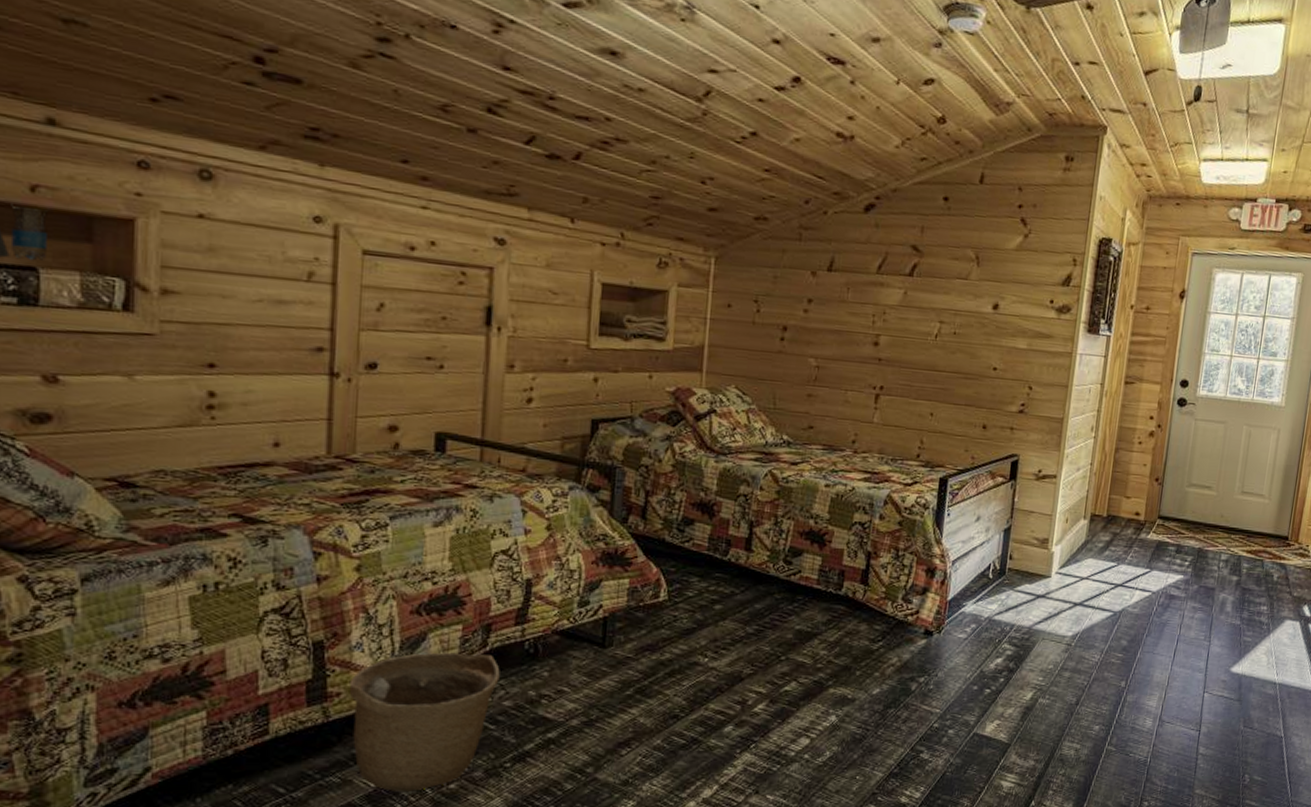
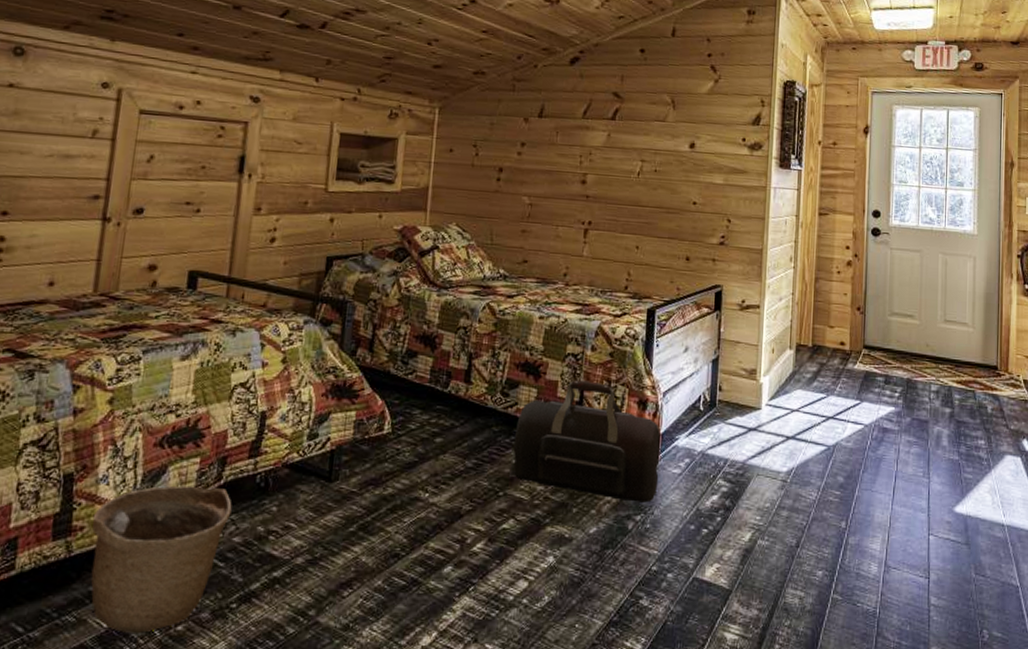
duffel bag: none [796,548,949,666] -> present [513,380,662,503]

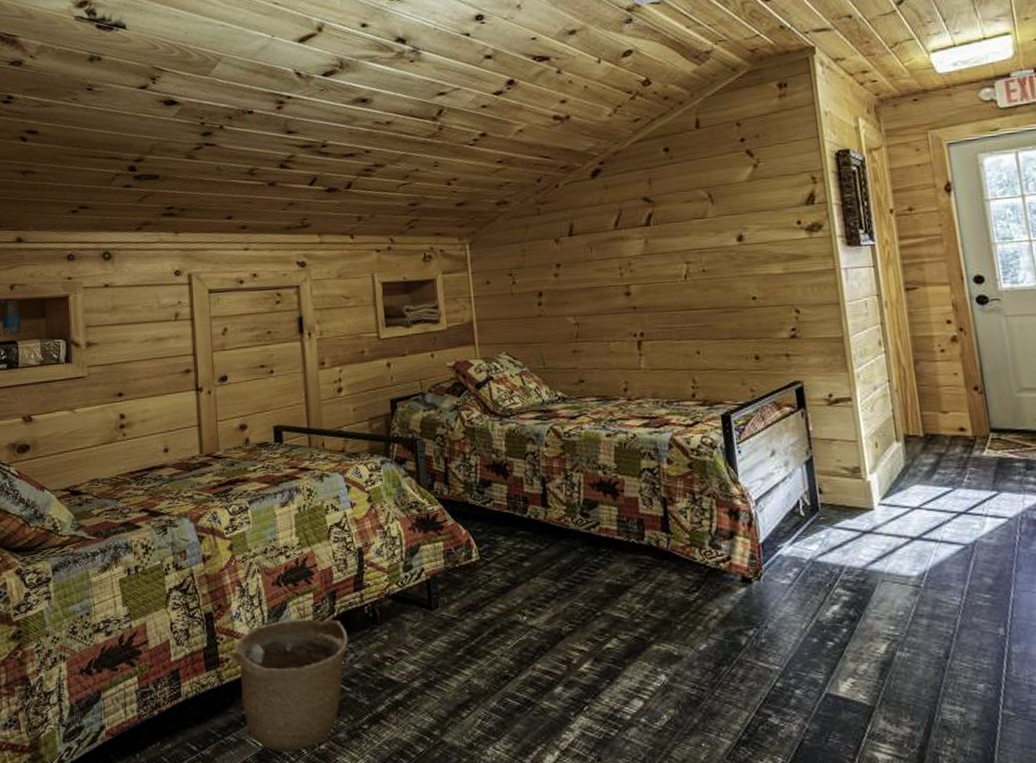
duffel bag: present [513,380,662,503] -> none [602,495,767,616]

